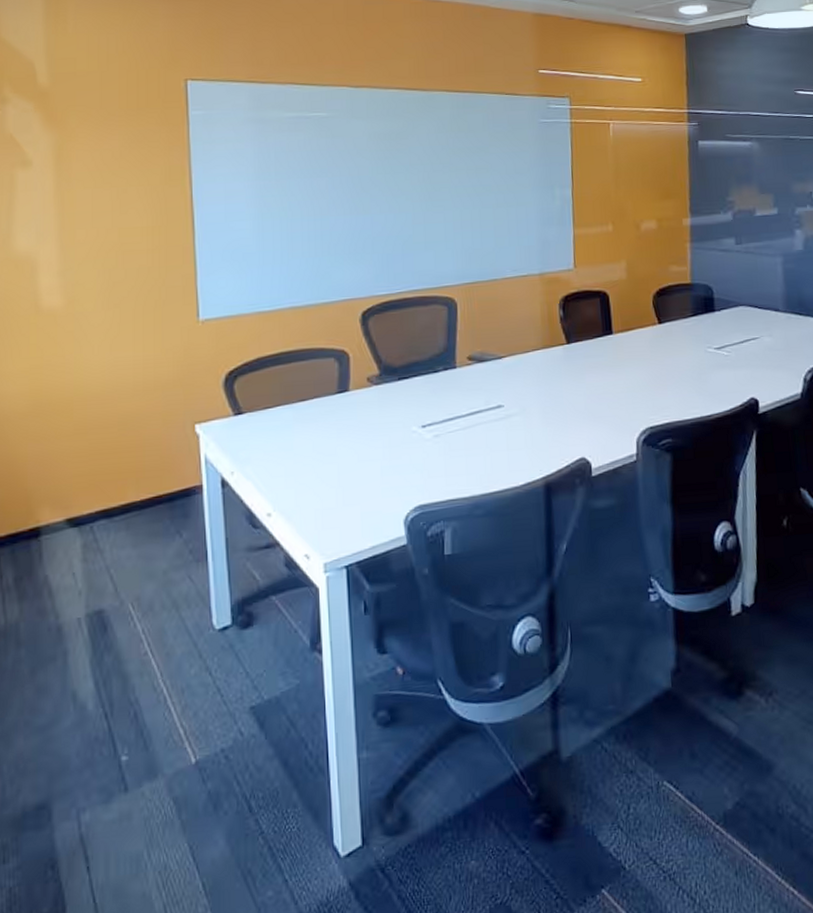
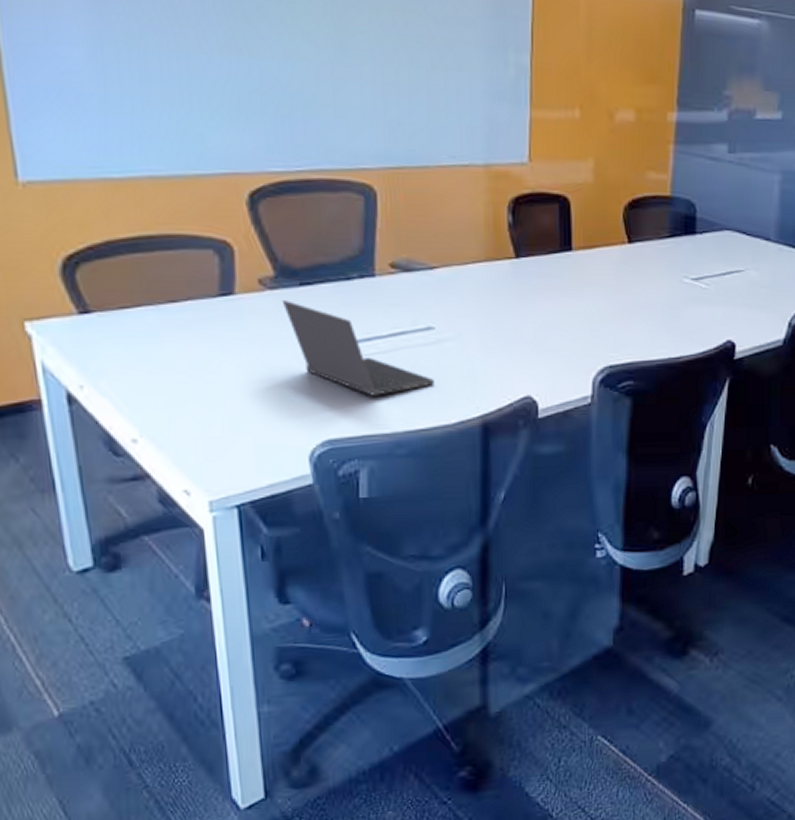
laptop computer: none [384,392,504,466] -> present [281,300,434,396]

